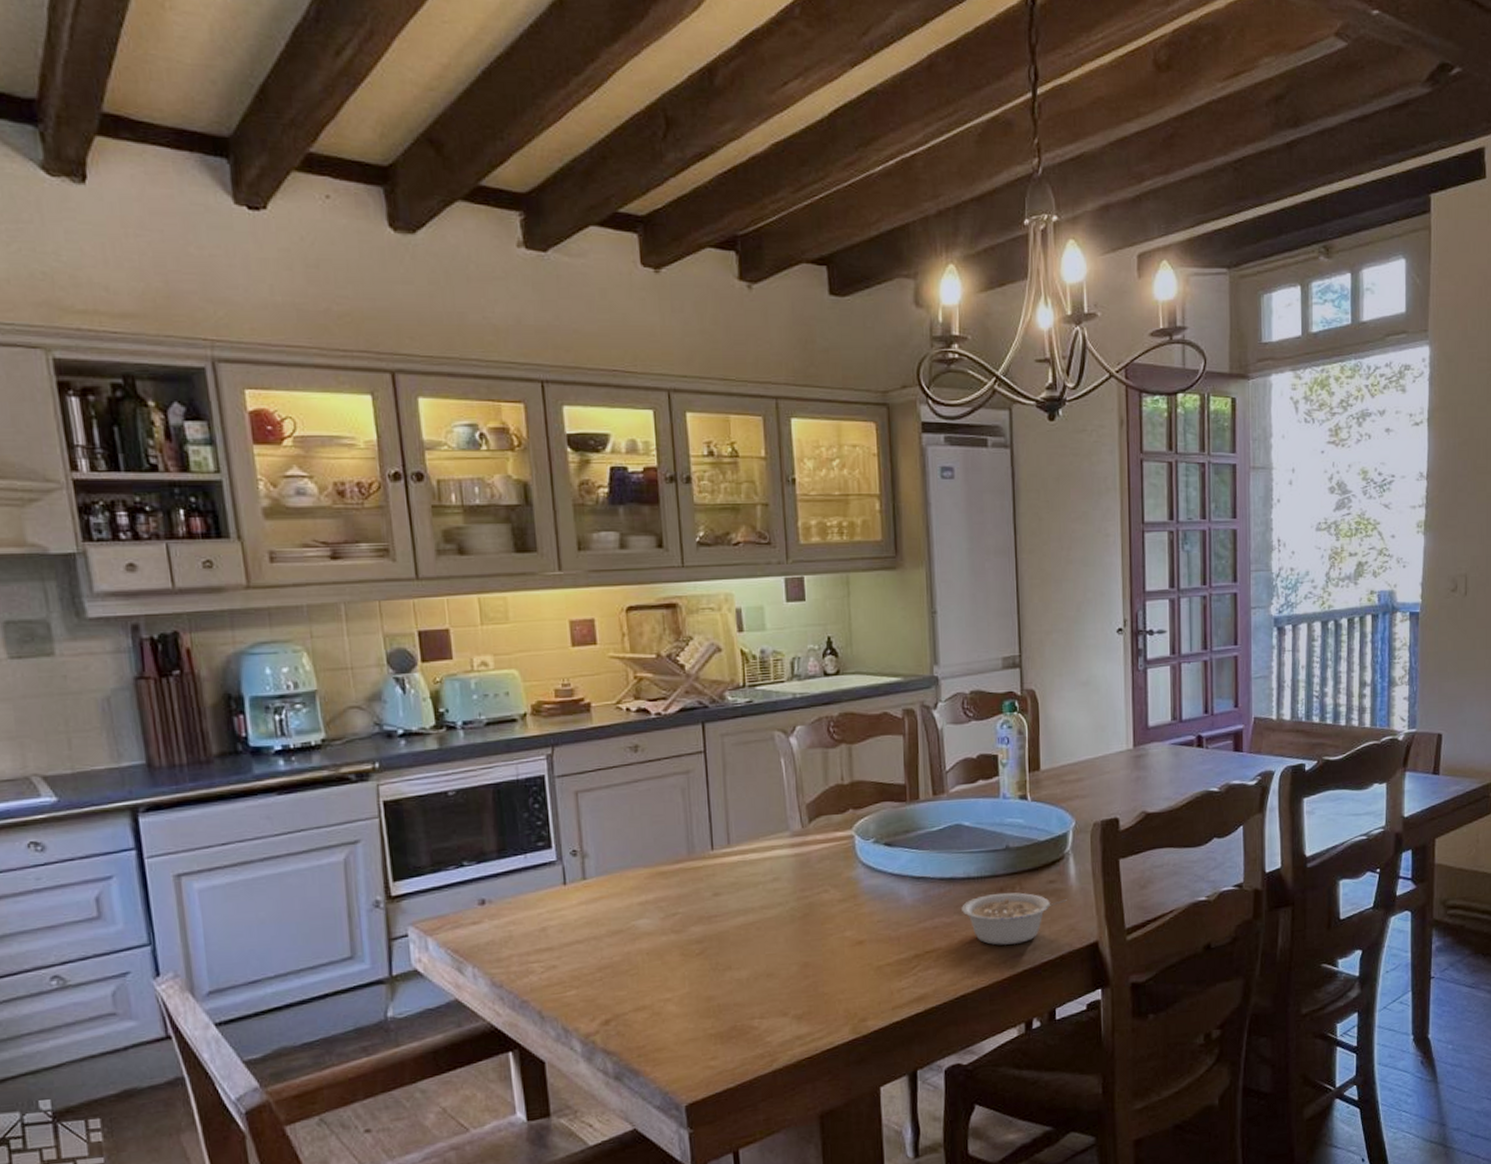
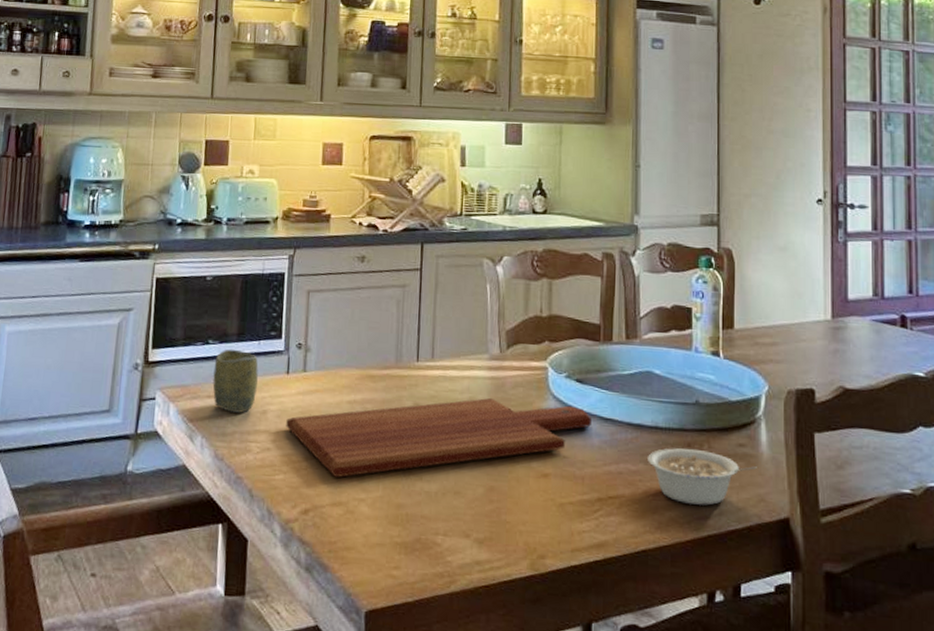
cup: none [474,867,531,936] -> present [212,349,258,413]
cutting board: none [570,870,903,982] -> present [286,397,591,478]

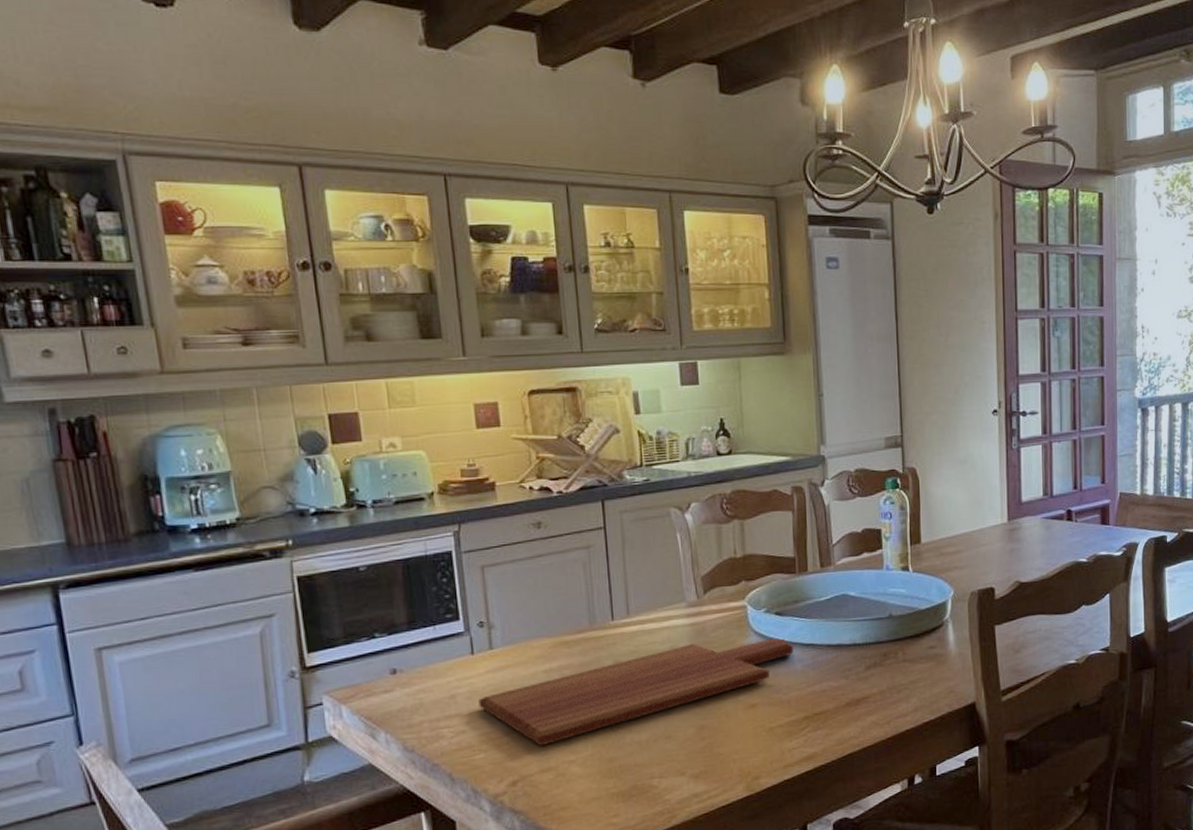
cup: present [212,349,258,413] -> none [385,638,440,703]
legume: present [648,448,757,506] -> none [848,657,946,707]

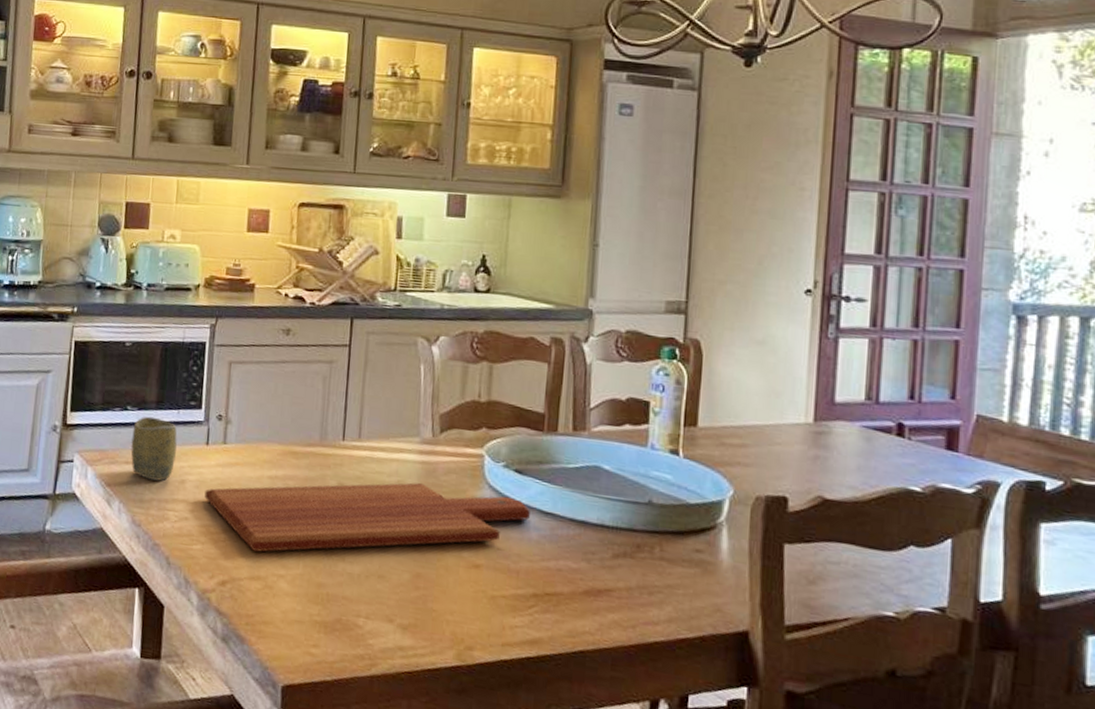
cup: none [385,638,440,703] -> present [131,416,177,481]

